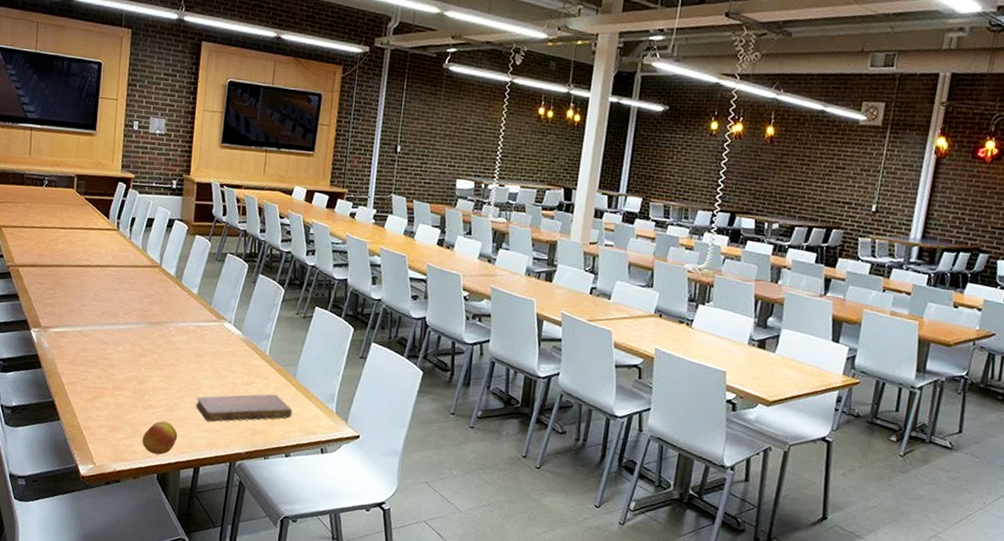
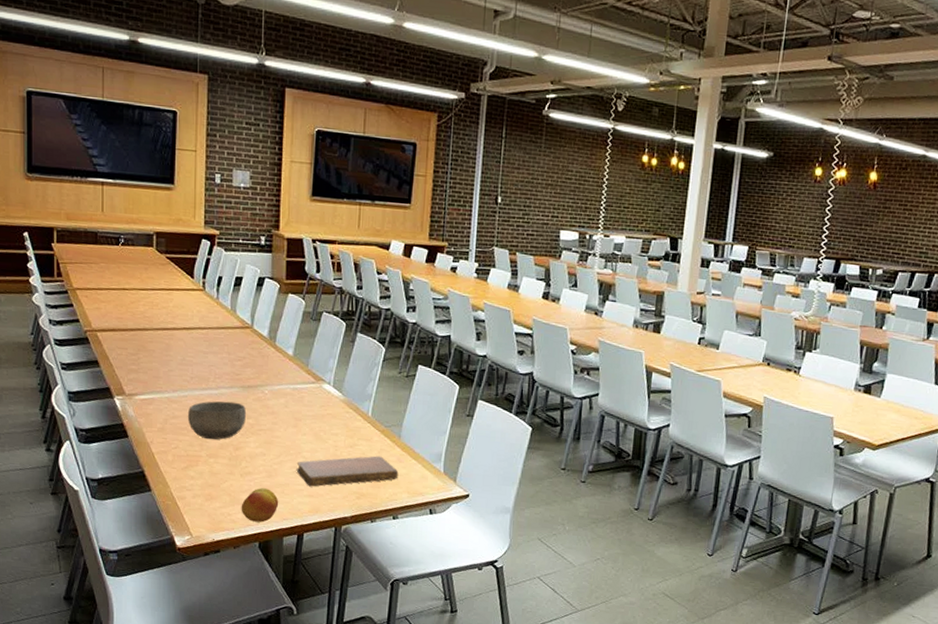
bowl: none [96,335,152,373] -> present [187,401,247,440]

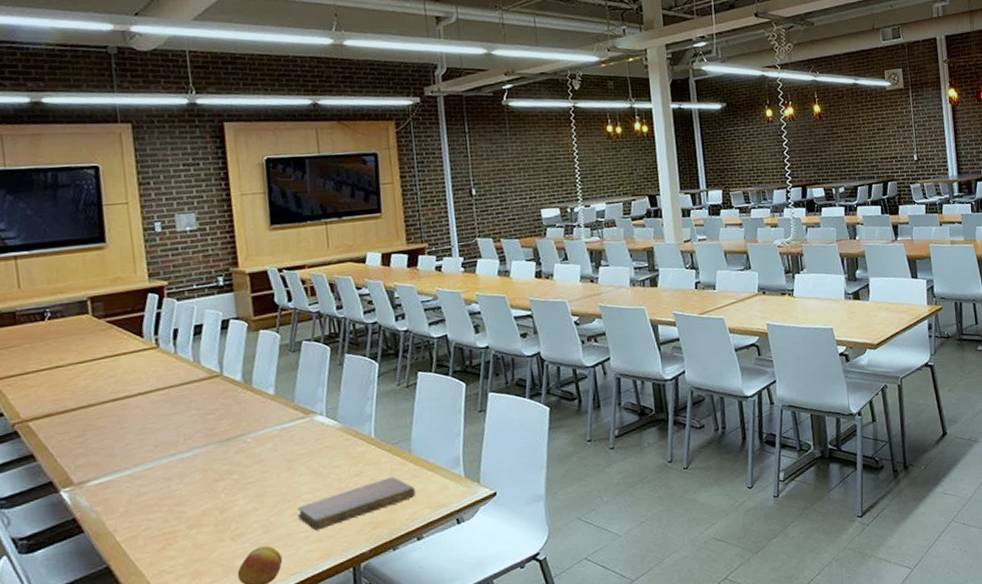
bowl: present [187,401,247,440] -> none [156,459,230,510]

